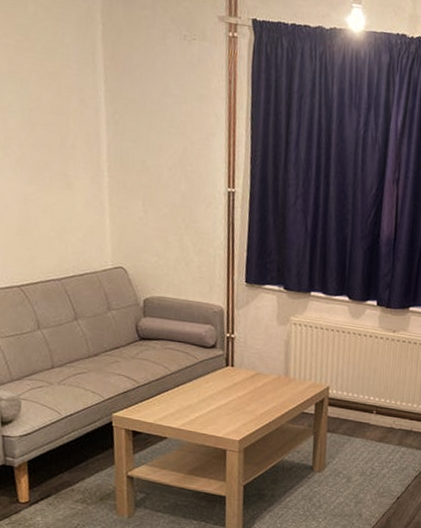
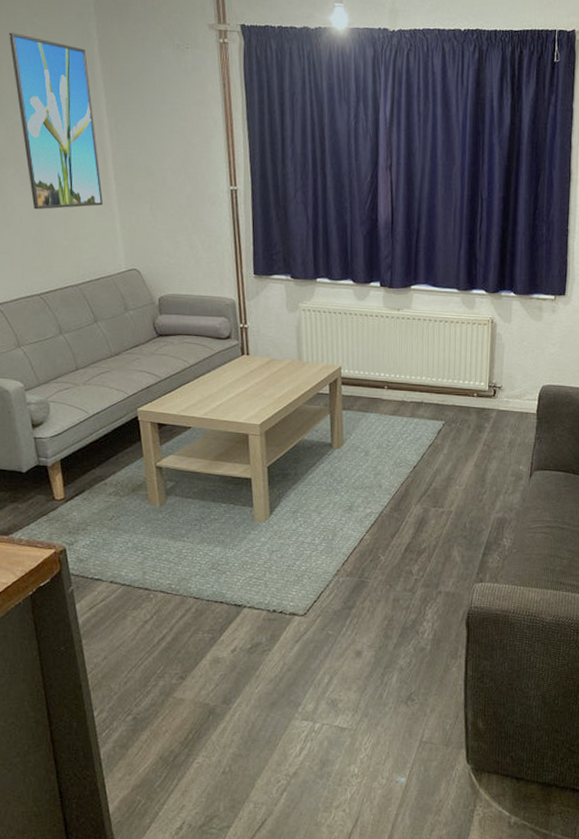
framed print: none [9,9,94,198] -> present [9,32,103,210]

